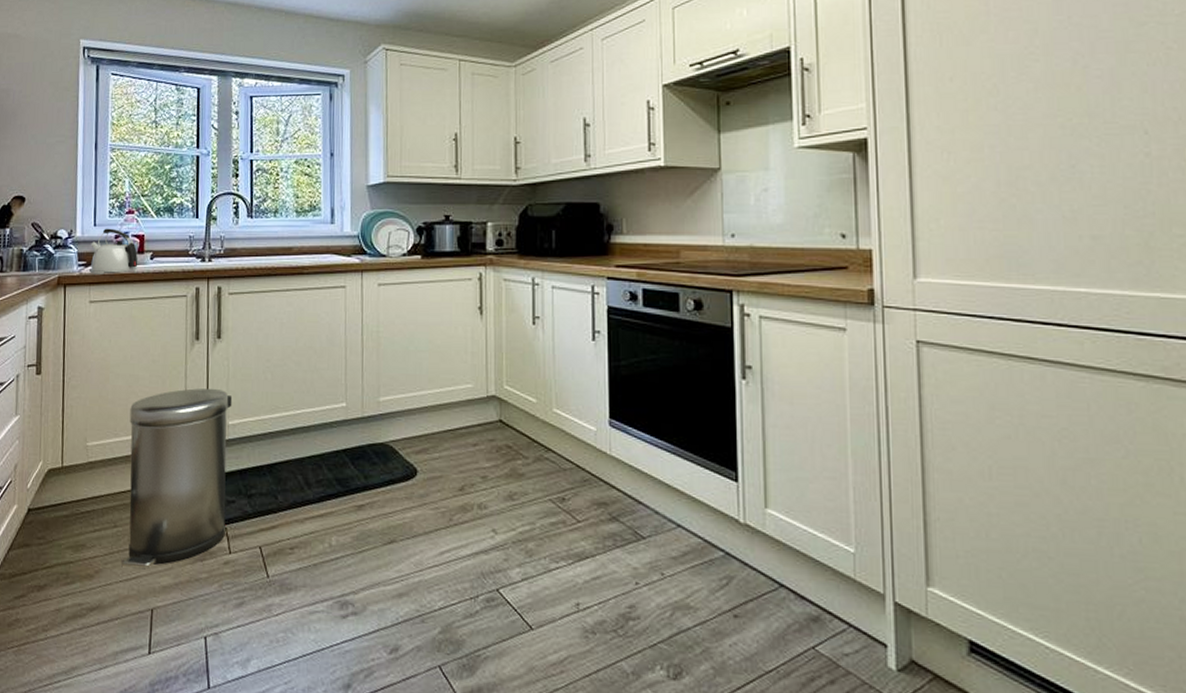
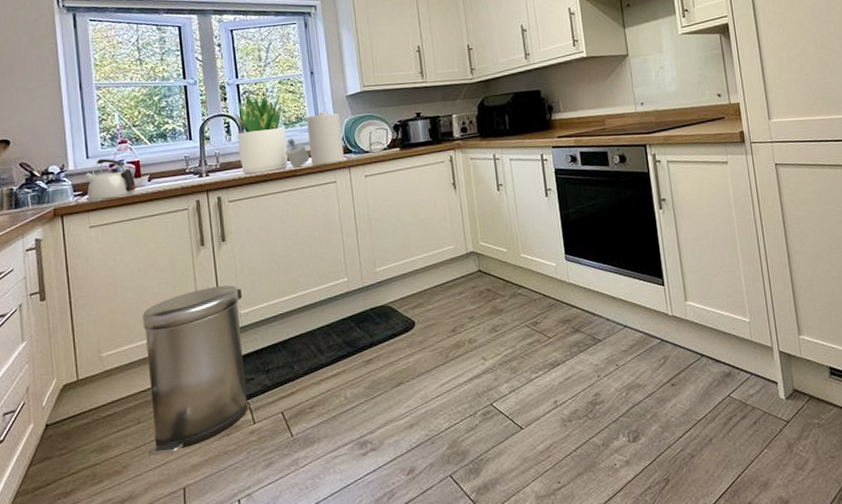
planter: none [244,170,298,265] -> present [234,90,288,175]
soap dispenser: none [293,228,320,263] -> present [285,138,310,167]
paper towel holder: none [320,202,358,265] -> present [307,112,345,166]

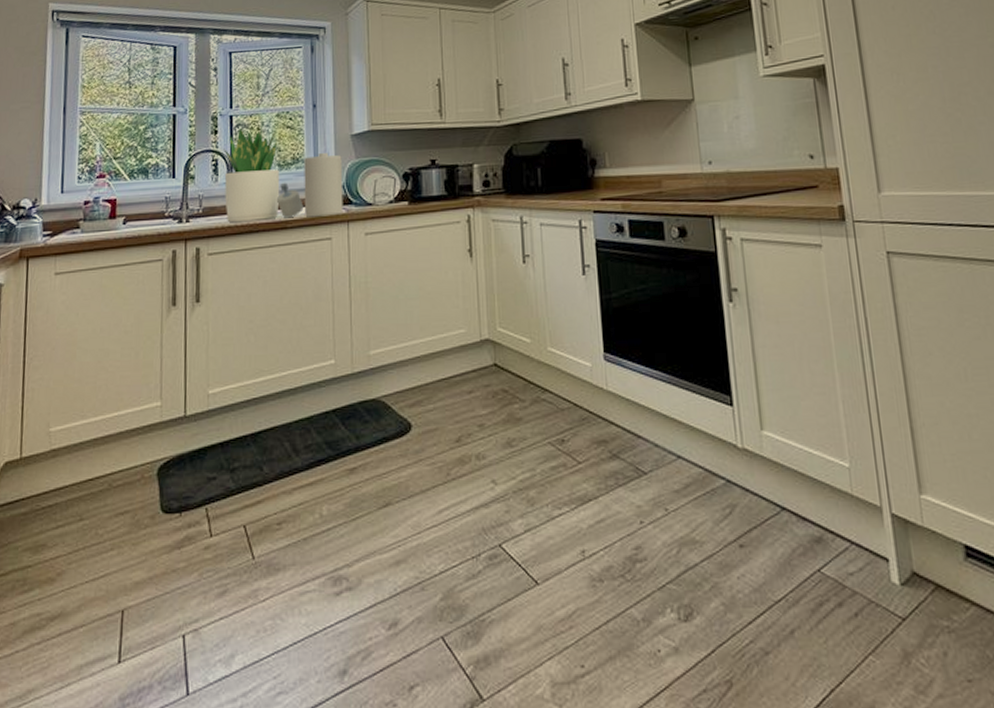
kettle: present [85,158,137,203] -> none [57,194,110,245]
pedal bin: present [142,285,248,456] -> none [86,357,213,564]

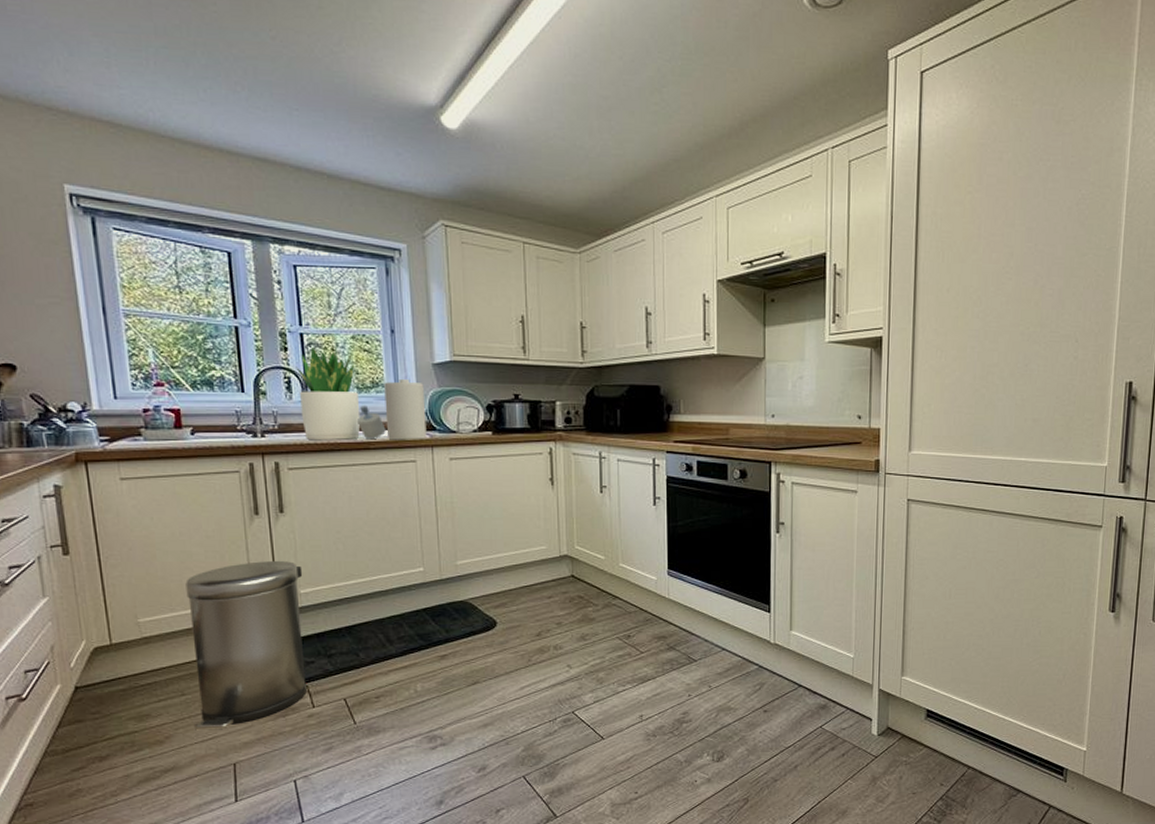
pedal bin: none [86,357,213,564] -> present [185,561,307,729]

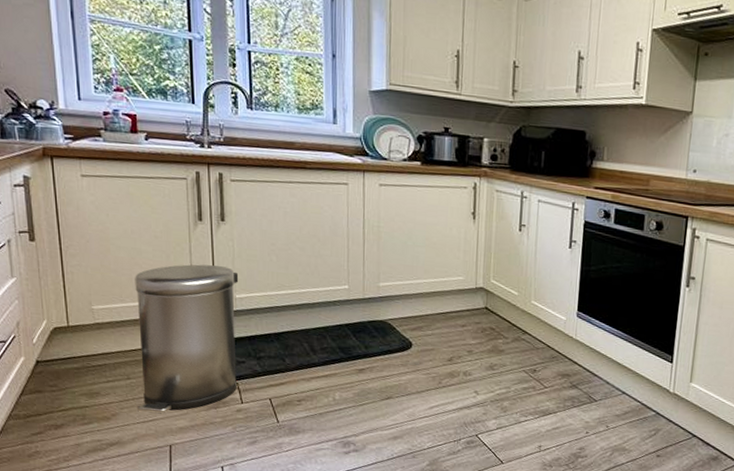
planter: present [296,345,361,441] -> none [242,65,300,158]
soap dispenser: present [356,405,386,439] -> none [295,125,322,159]
paper towel holder: present [384,380,427,440] -> none [322,104,360,164]

